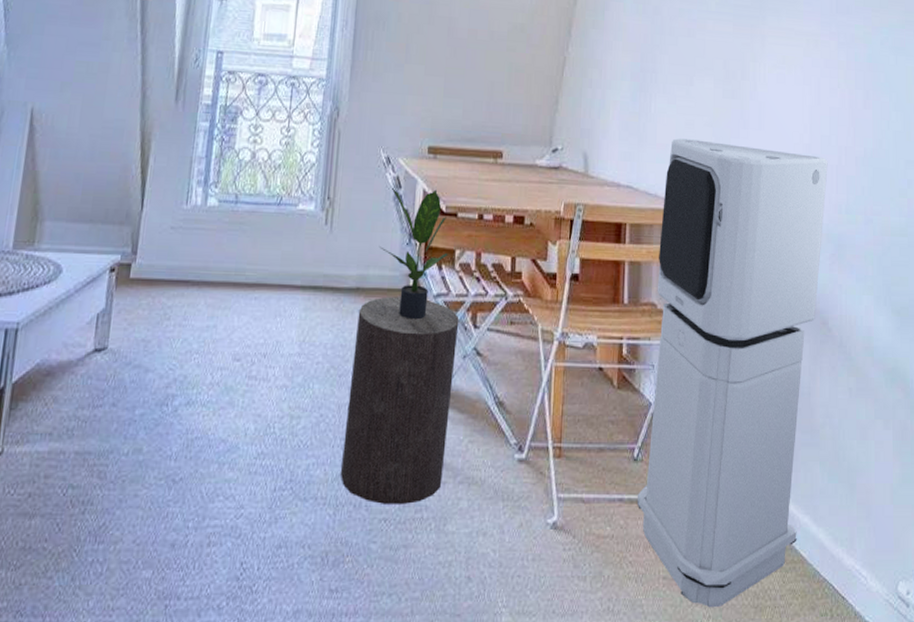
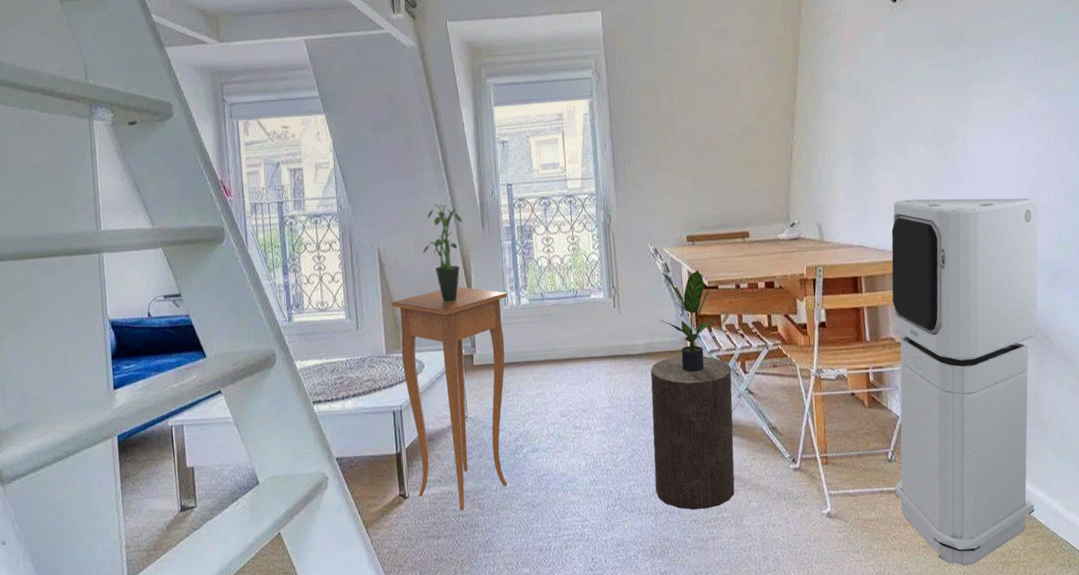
side table: none [16,171,192,480] -> present [392,286,508,511]
potted plant: none [91,62,152,192] -> present [423,204,463,303]

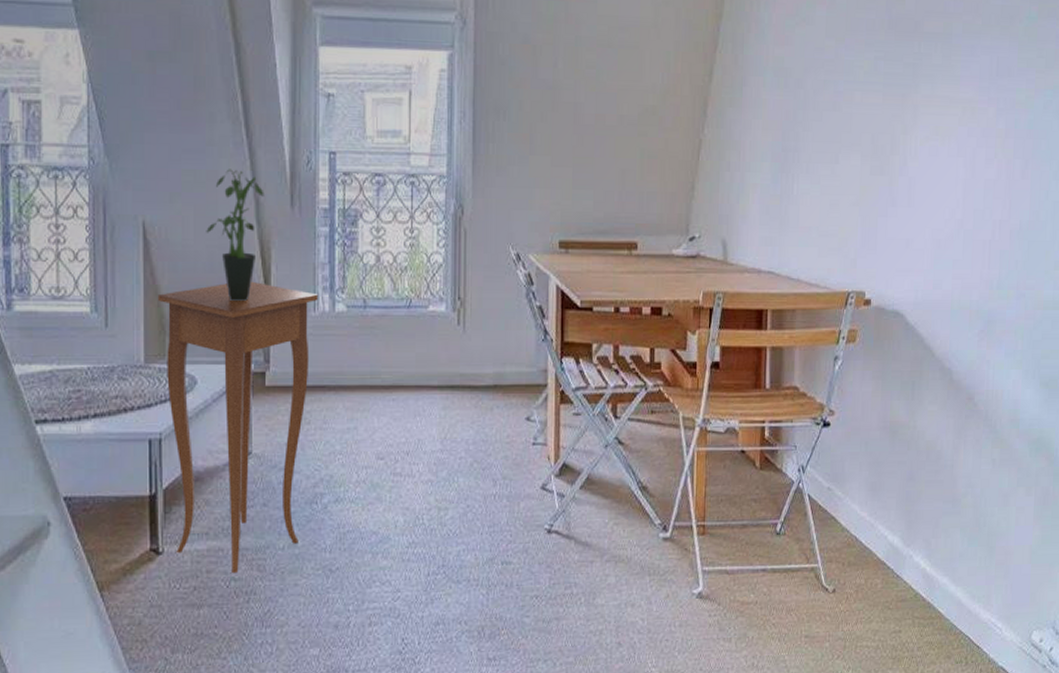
stool: present [650,356,735,510] -> none [490,392,599,583]
potted plant: present [658,269,716,373] -> none [514,284,586,413]
air purifier: present [891,198,1039,566] -> none [779,220,981,661]

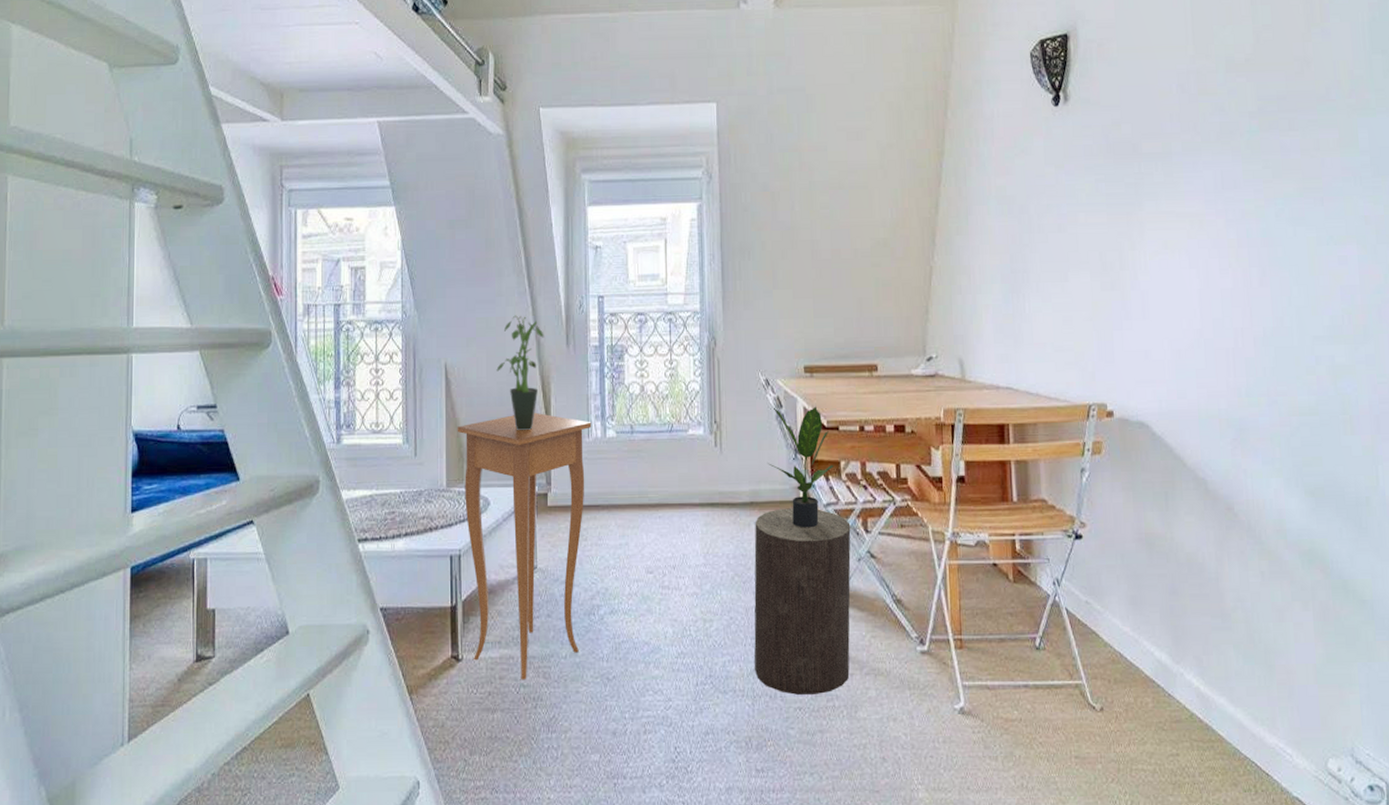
stool: none [490,392,599,583] -> present [754,508,851,695]
potted plant: none [514,284,586,413] -> present [767,406,835,528]

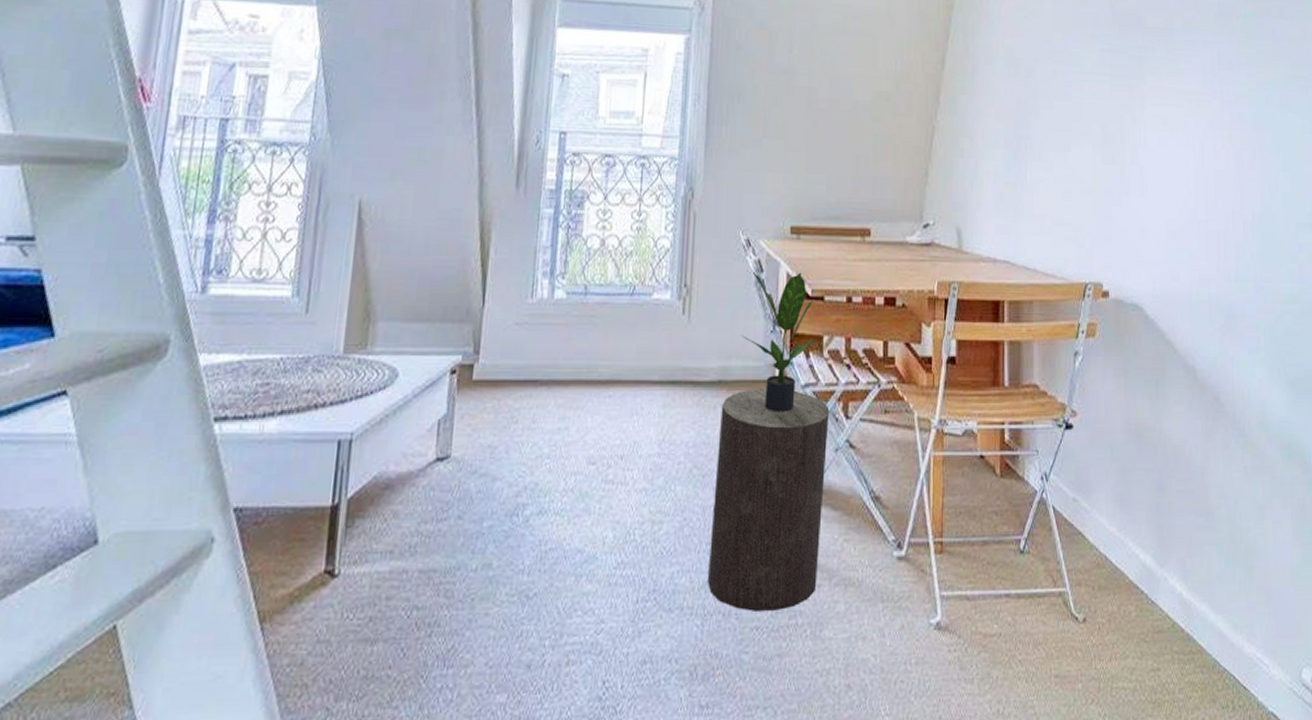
side table: present [457,412,592,680] -> none [354,264,538,601]
potted plant: present [496,315,544,431] -> none [424,147,490,287]

